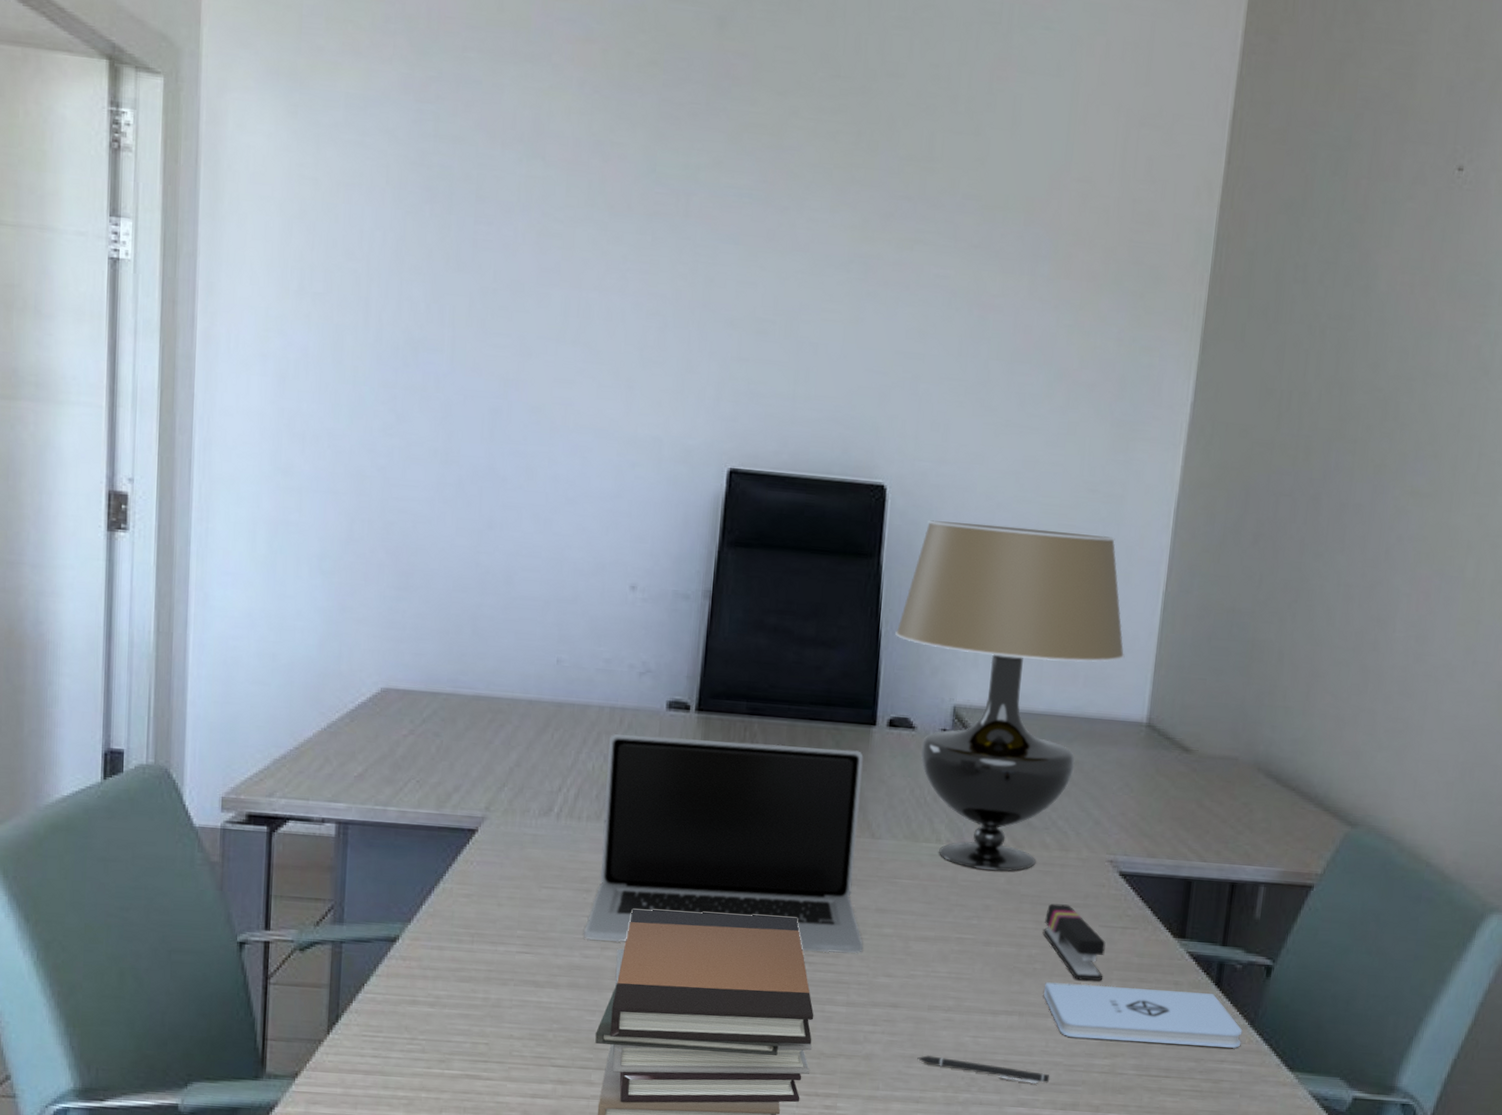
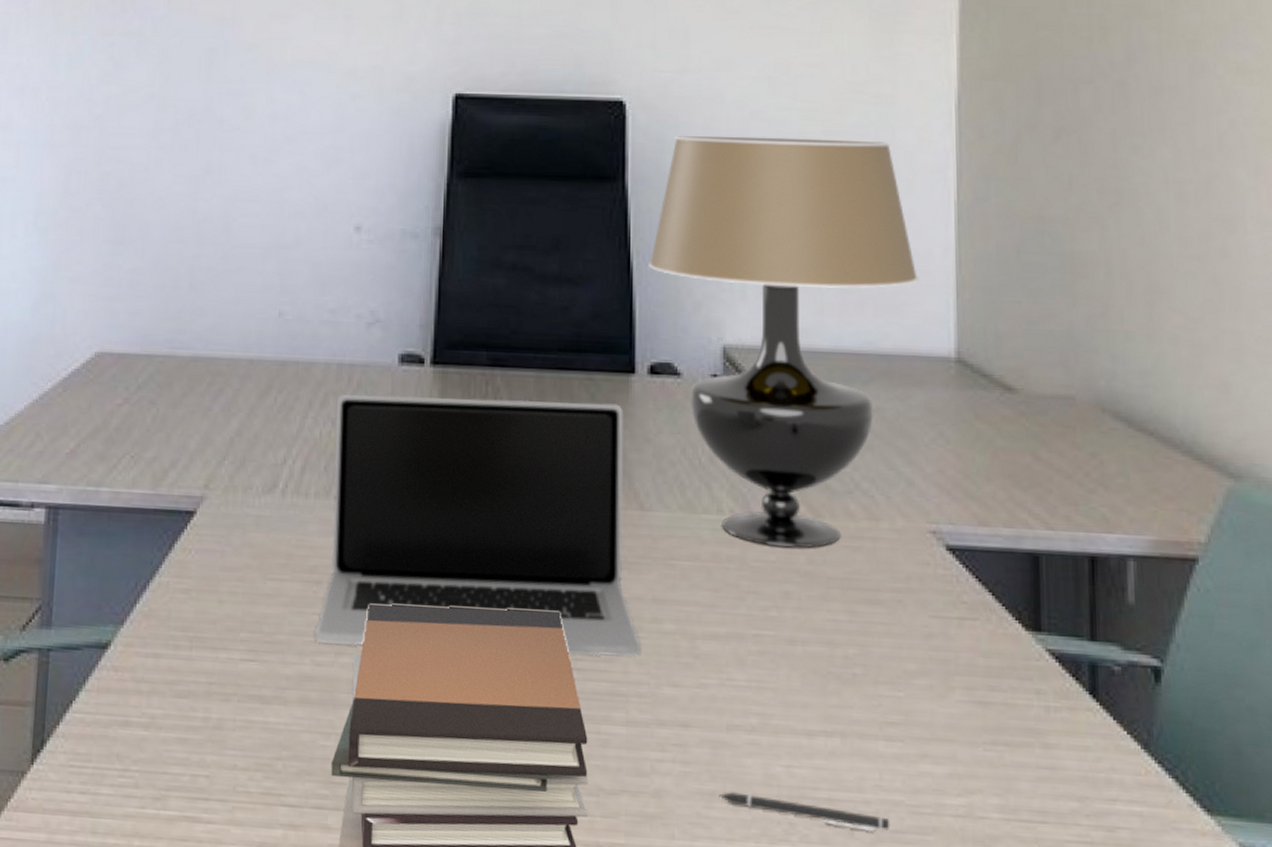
stapler: present [1042,903,1106,981] -> none [859,588,942,690]
notepad: present [1044,982,1243,1048] -> none [870,692,1136,782]

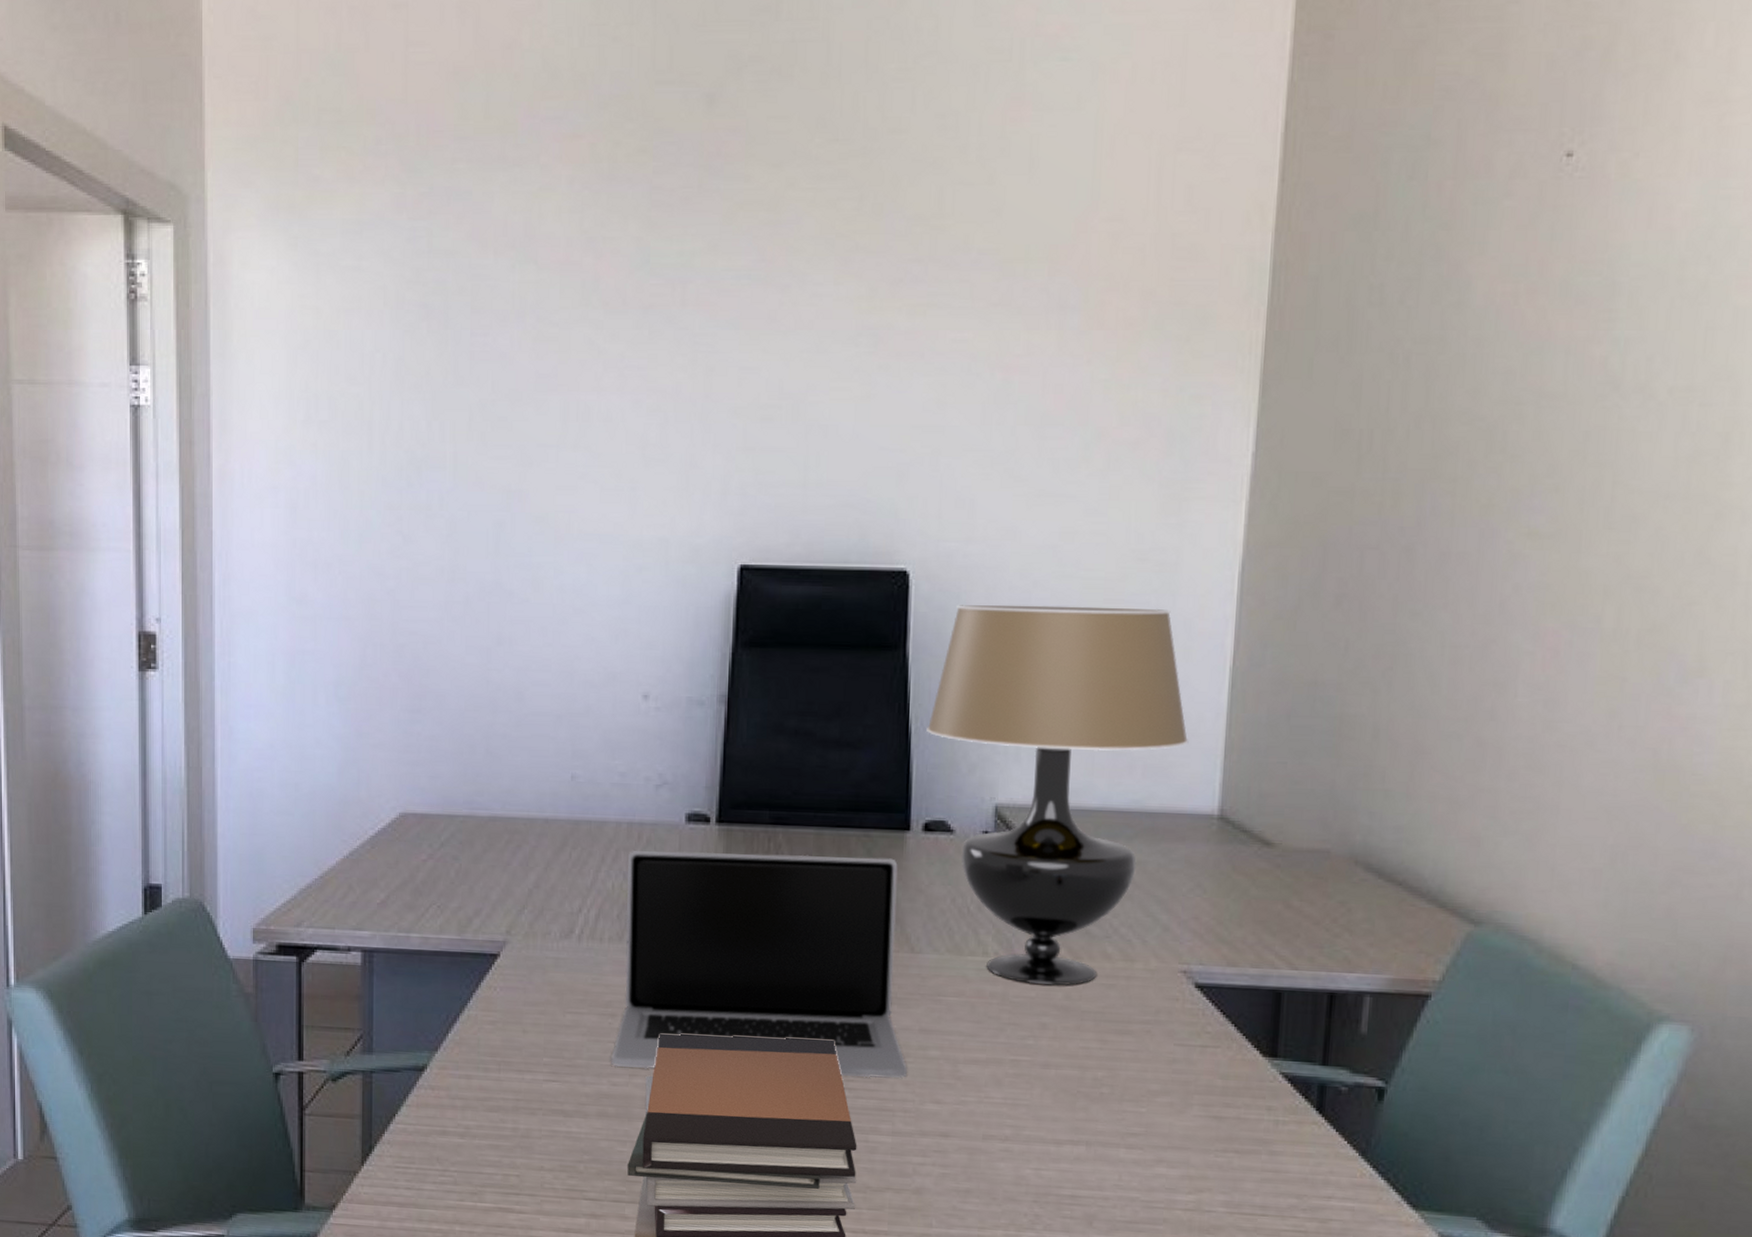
pen: present [719,792,890,832] -> none [973,1190,1126,1223]

